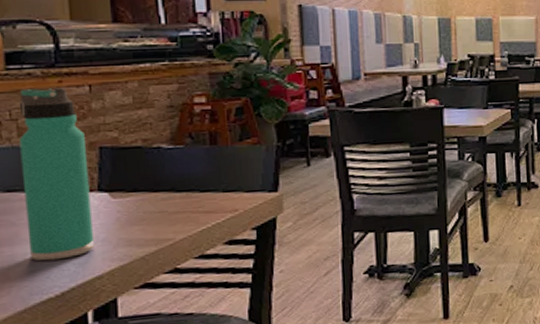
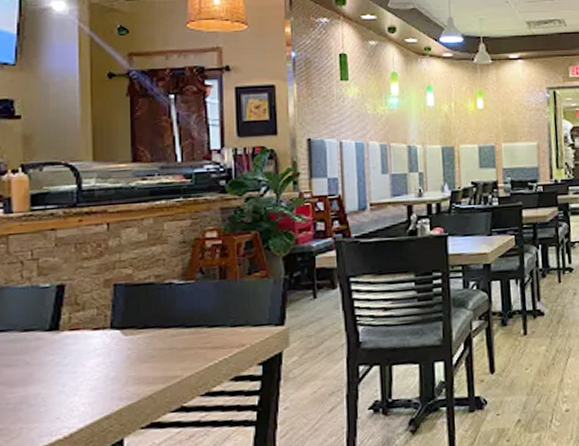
thermos bottle: present [19,88,95,261] -> none [39,227,105,402]

